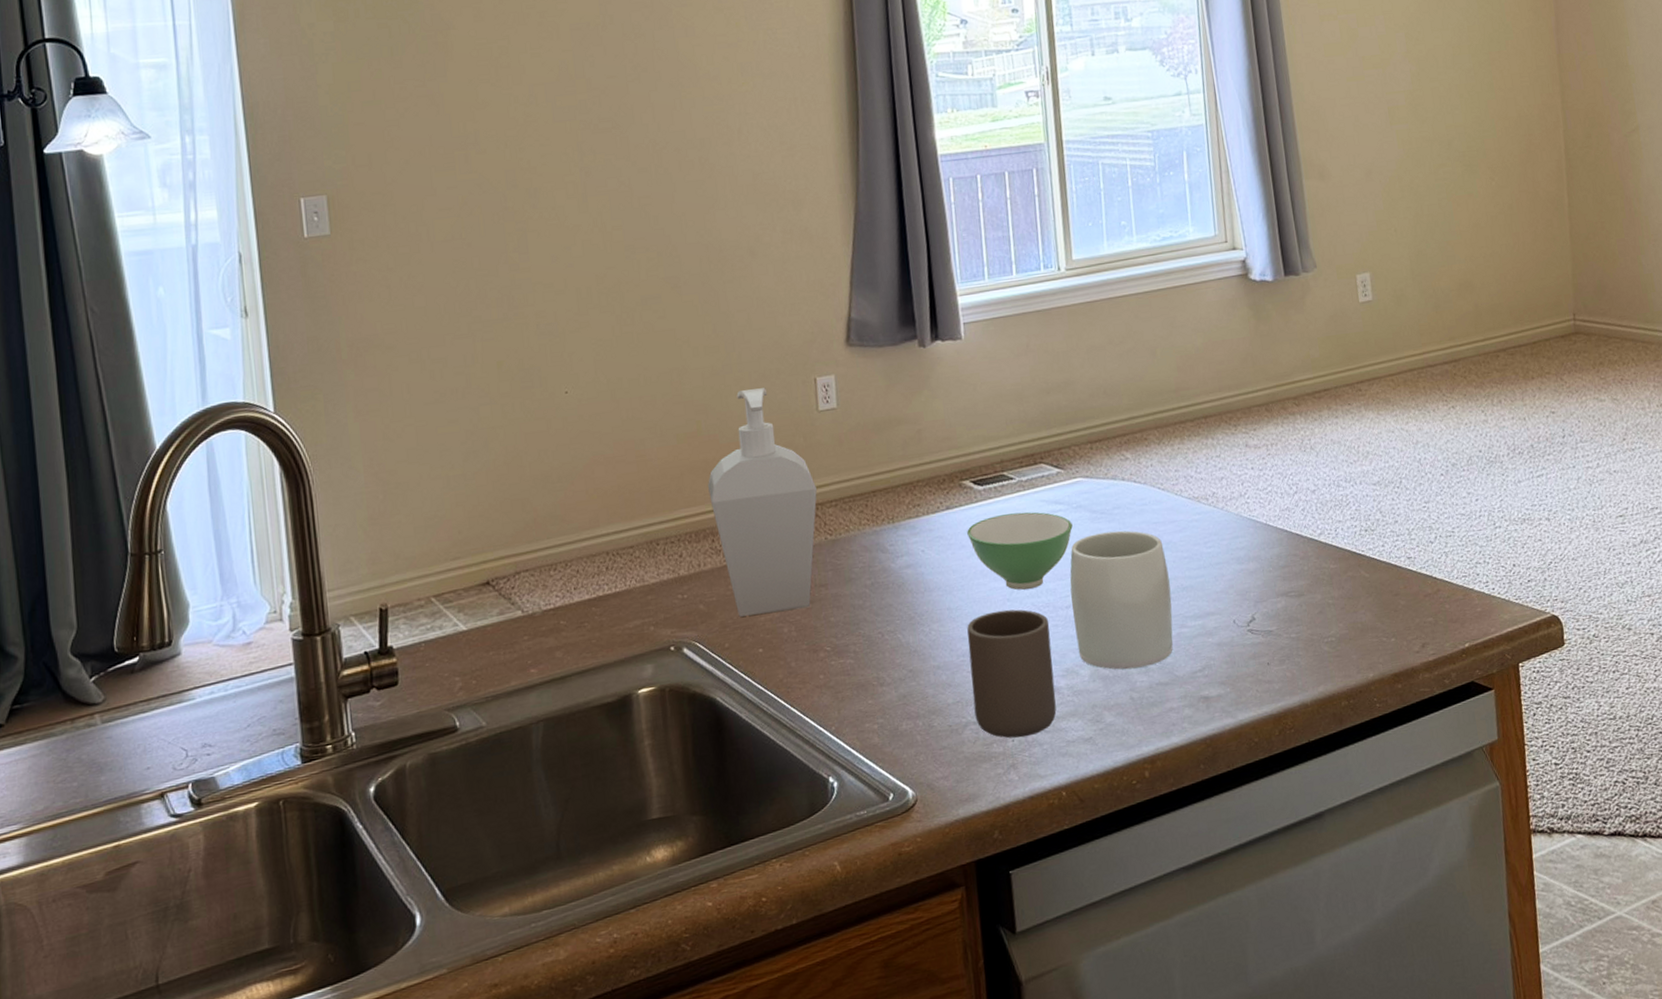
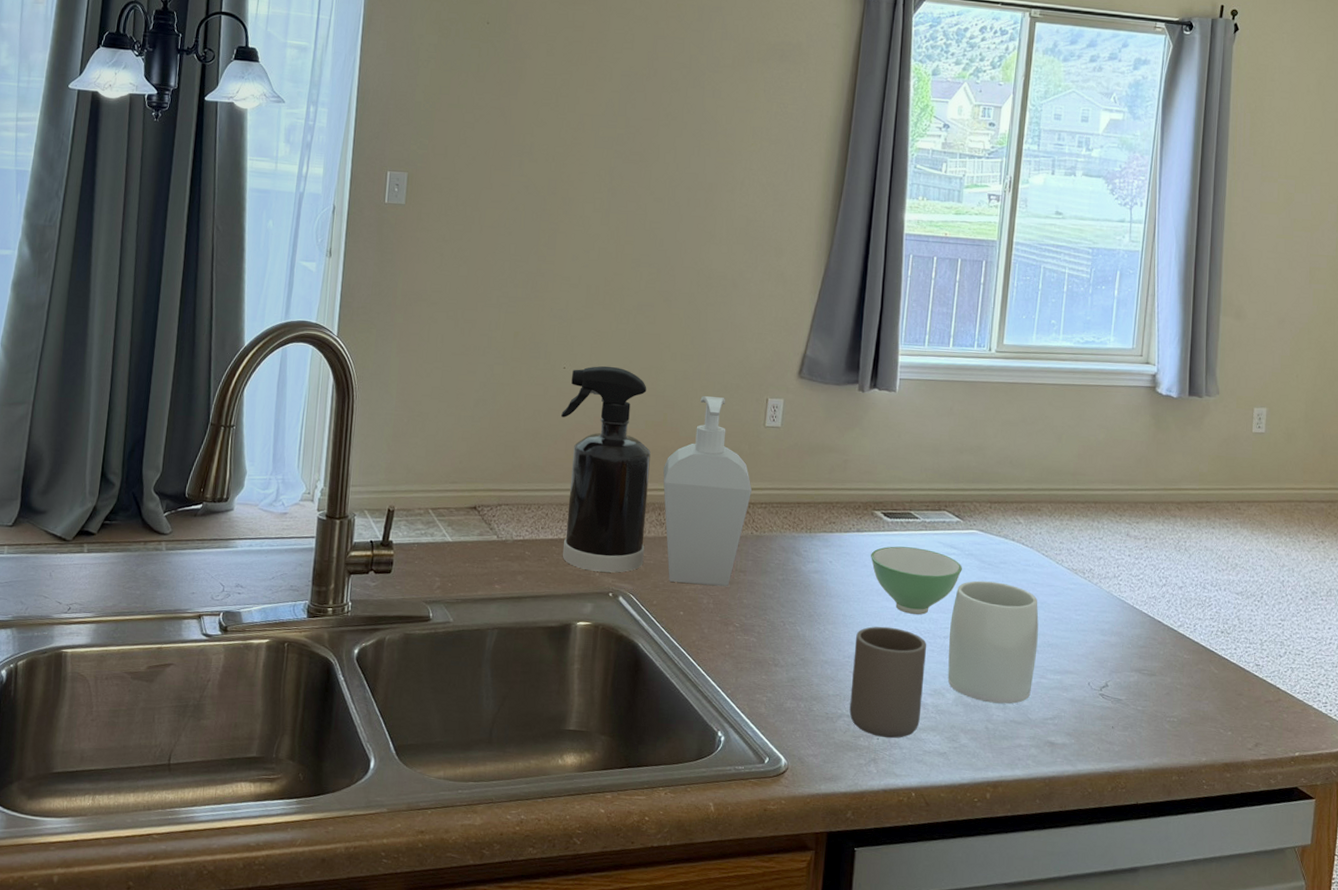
spray bottle: none [573,378,705,626] -> present [561,366,651,573]

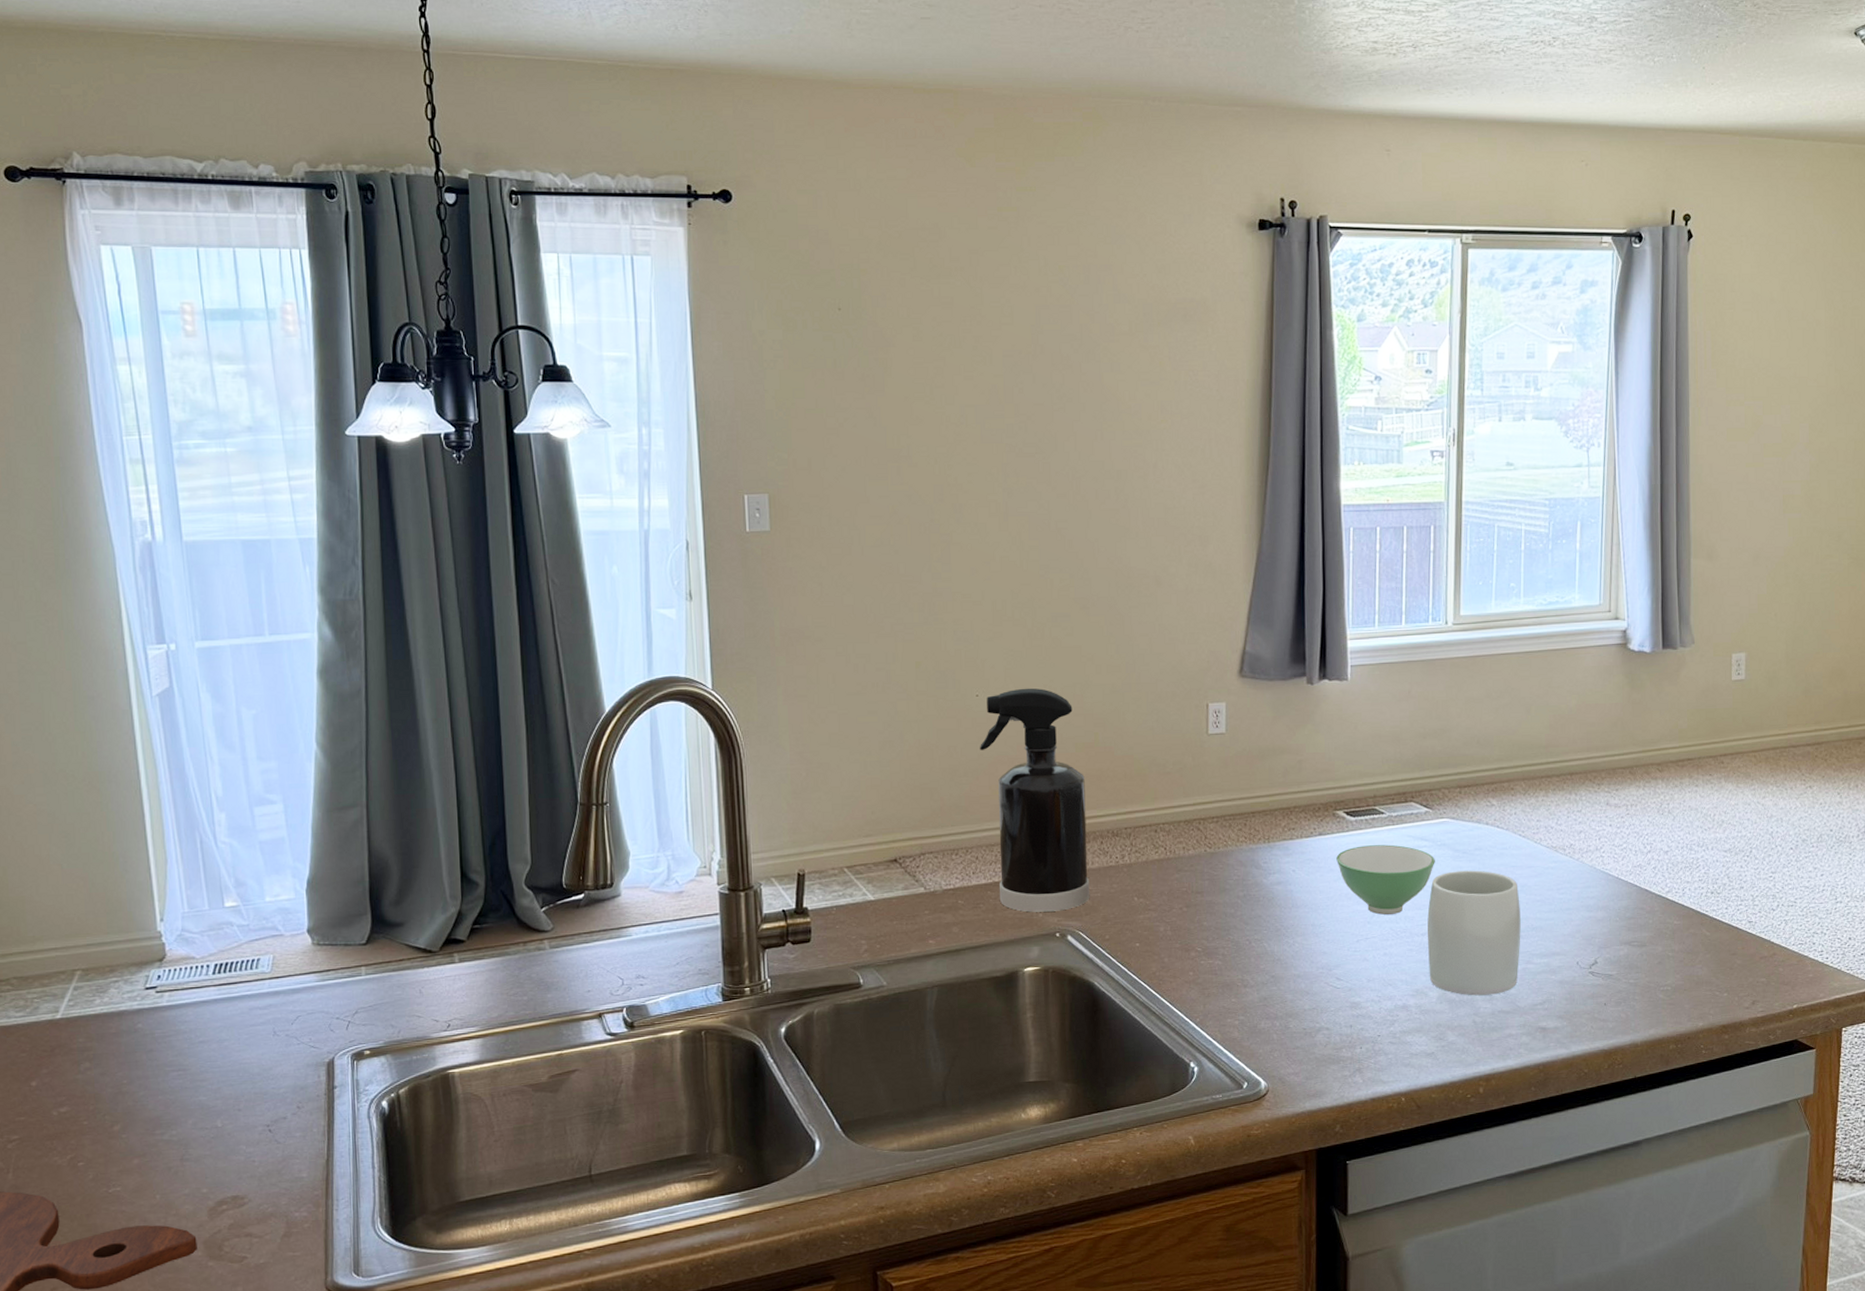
soap bottle: present [663,396,753,587] -> none [1101,708,1201,913]
cup: present [849,626,927,739] -> none [1327,931,1405,1046]

